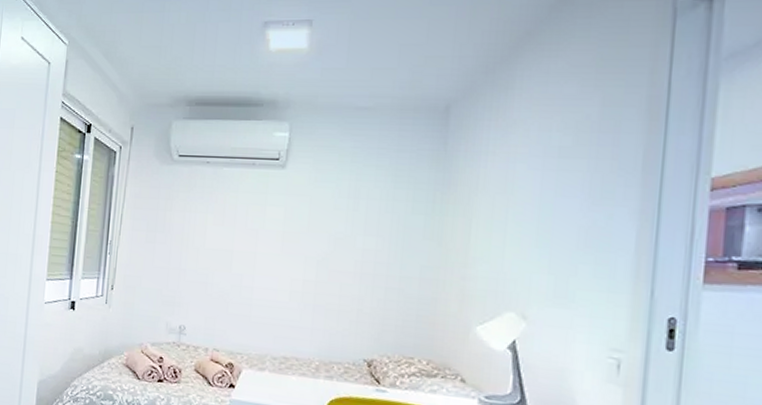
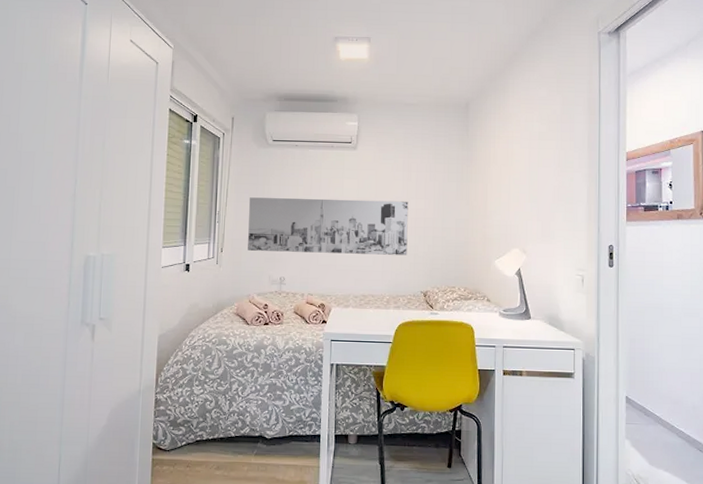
wall art: none [142,225,353,310] -> present [248,197,409,255]

